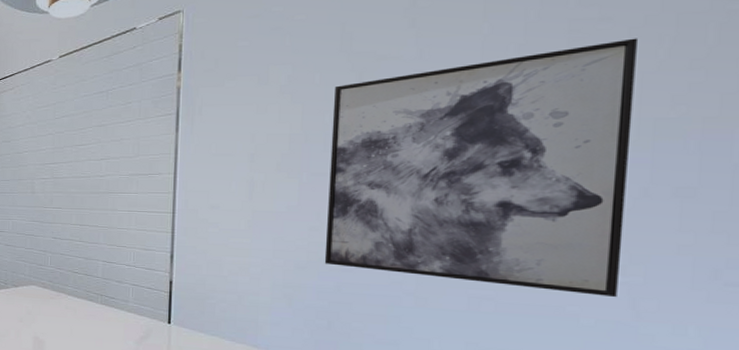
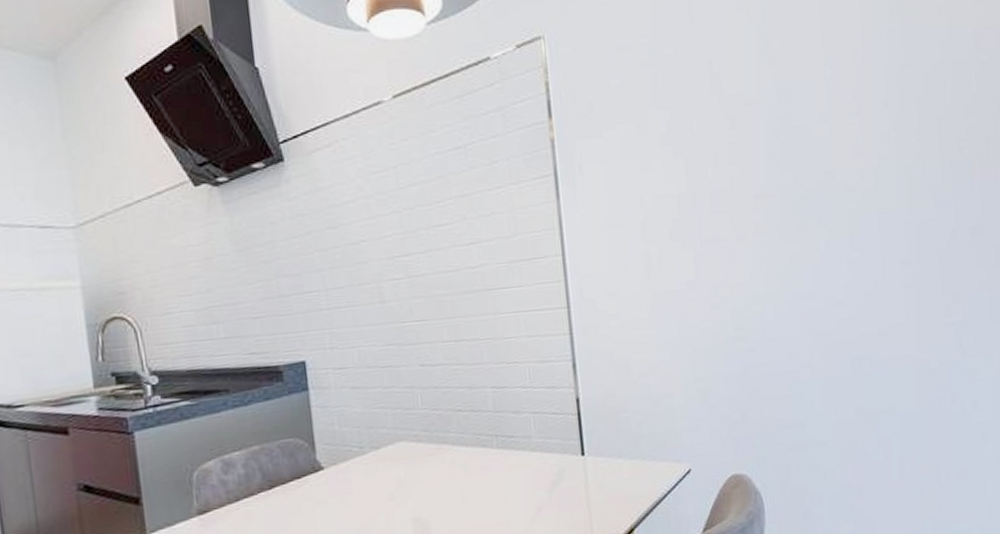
wall art: present [324,38,639,298] -> none [712,85,950,347]

